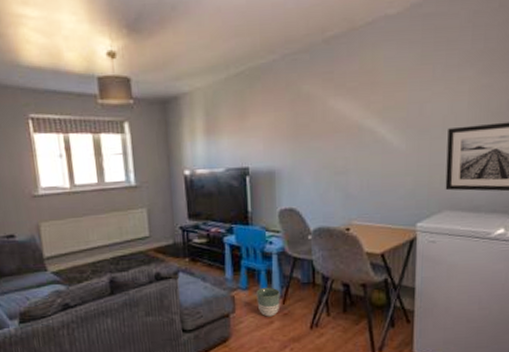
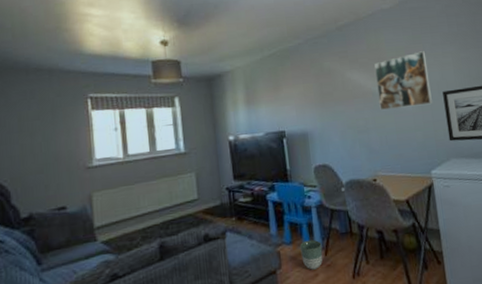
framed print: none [364,75,435,148] -> present [374,51,432,110]

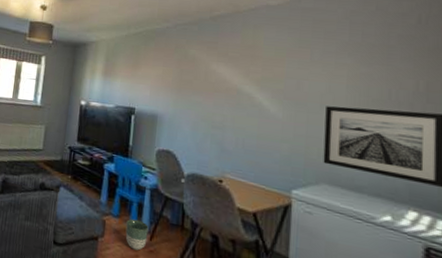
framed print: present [374,51,432,110] -> none [243,57,313,117]

